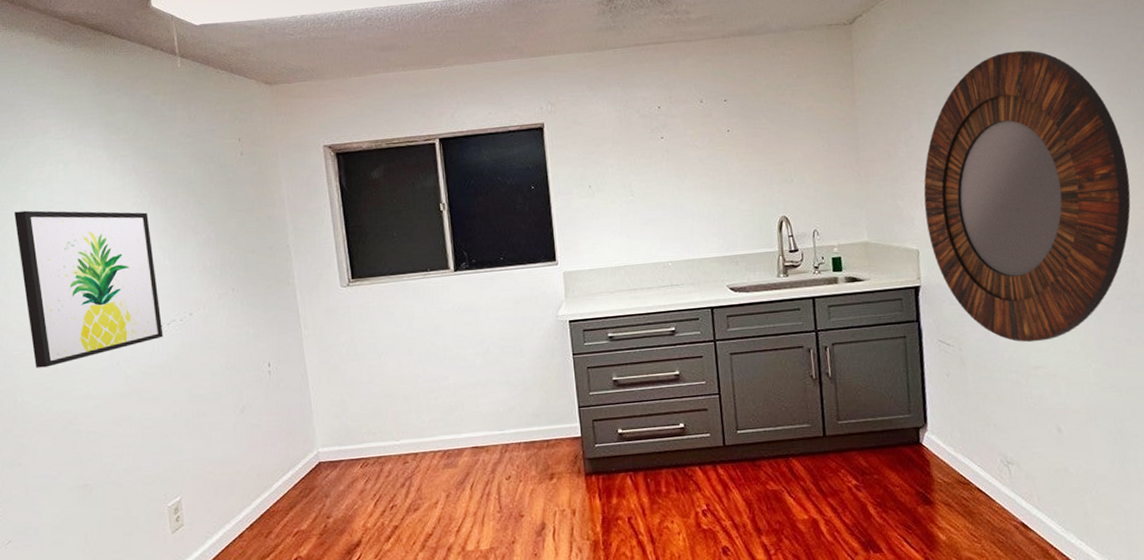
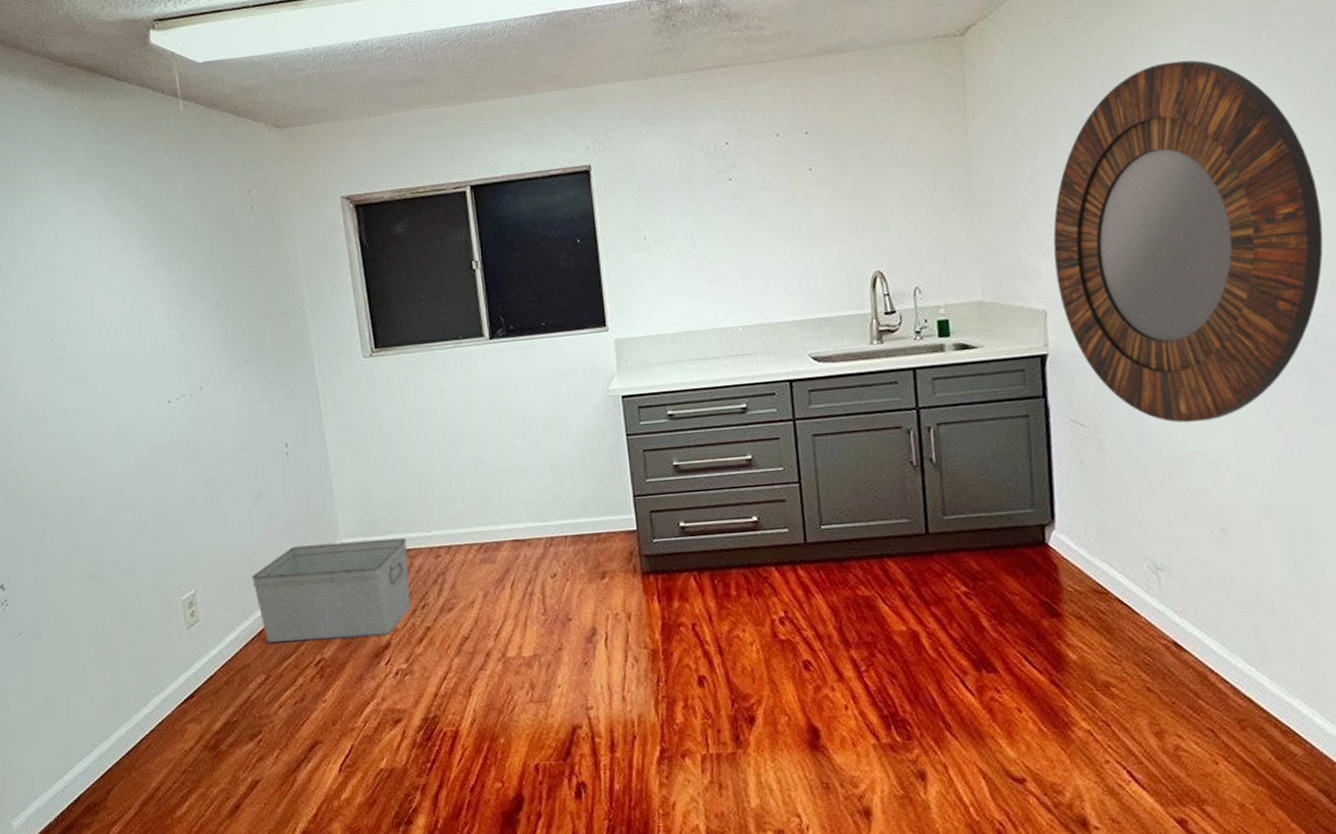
wall art: present [14,210,163,368] -> none [13,274,172,448]
storage bin: none [234,446,380,543] -> present [252,537,411,642]

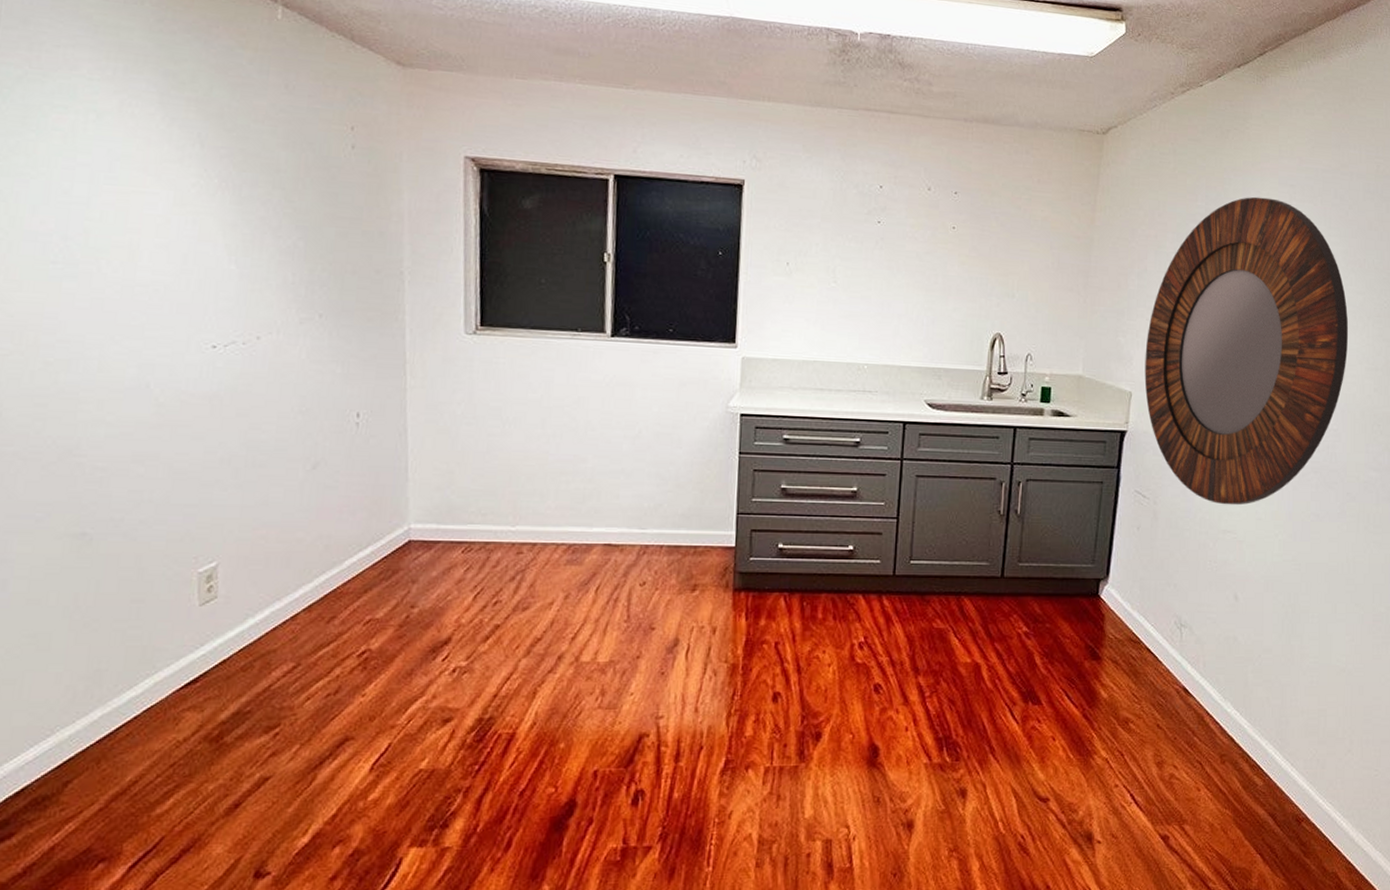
storage bin: present [252,537,411,642] -> none [292,526,486,630]

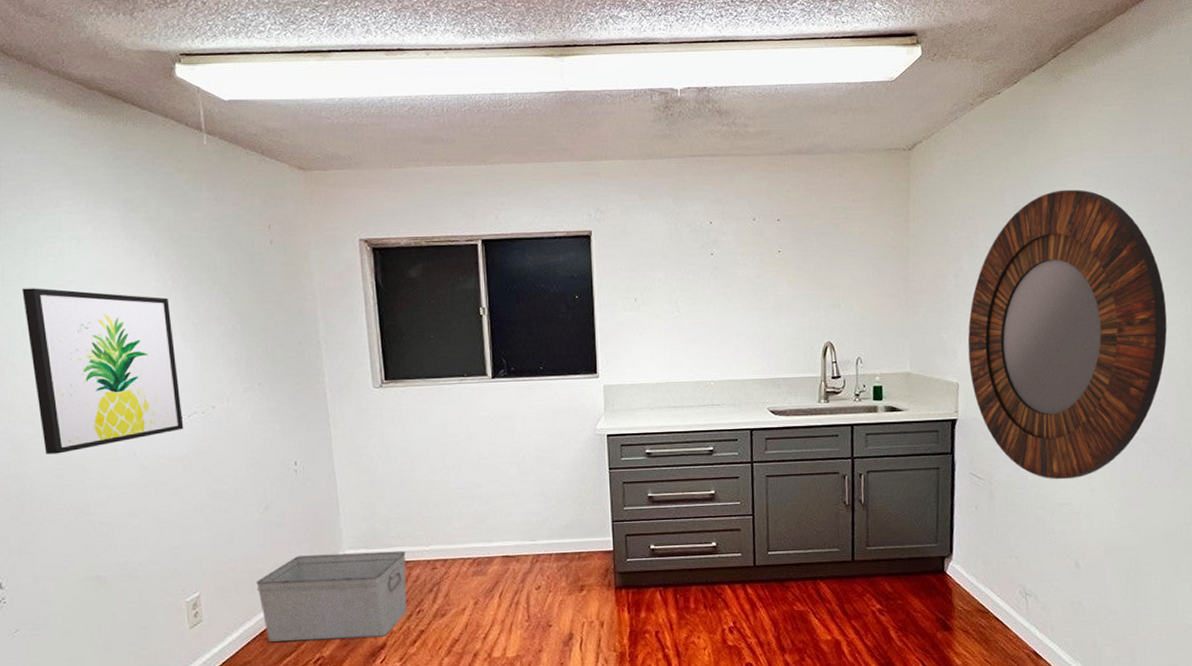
wall art: none [13,165,217,377] -> present [22,288,184,455]
storage bin: none [292,526,486,630] -> present [256,551,407,642]

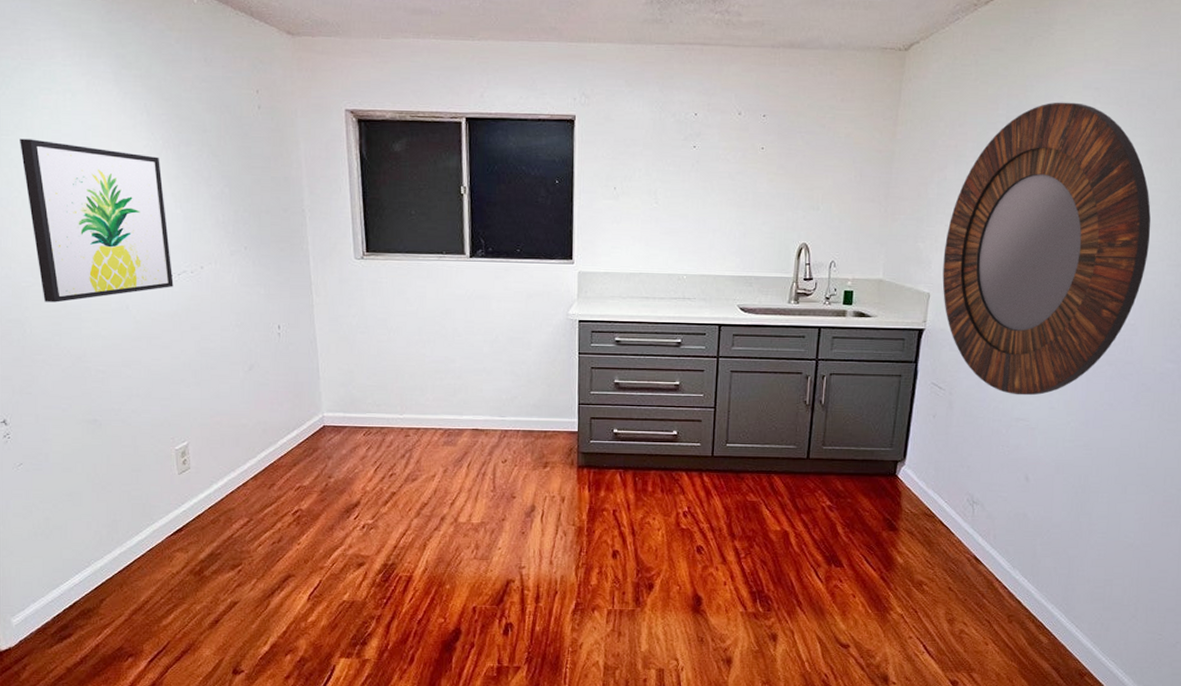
storage bin: present [256,551,407,642] -> none [240,415,381,495]

